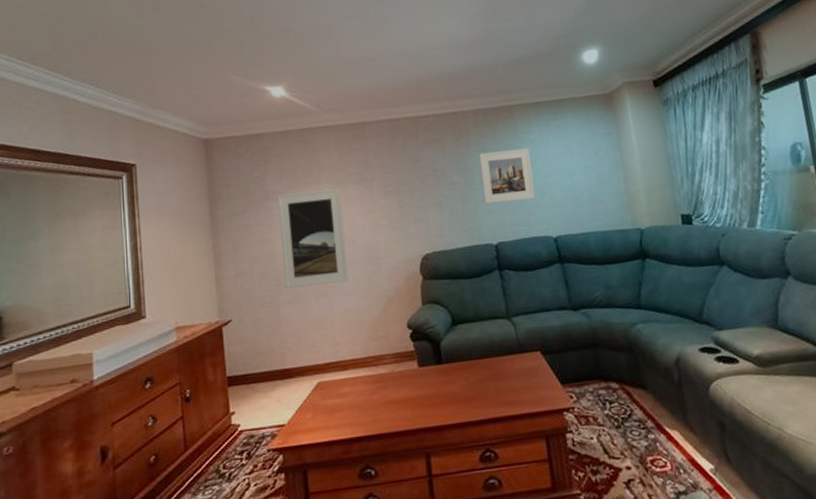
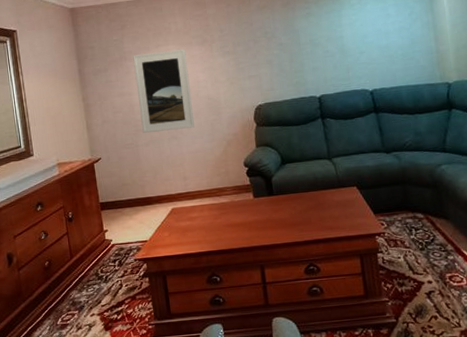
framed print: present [479,148,536,204] -> none [304,12,354,62]

